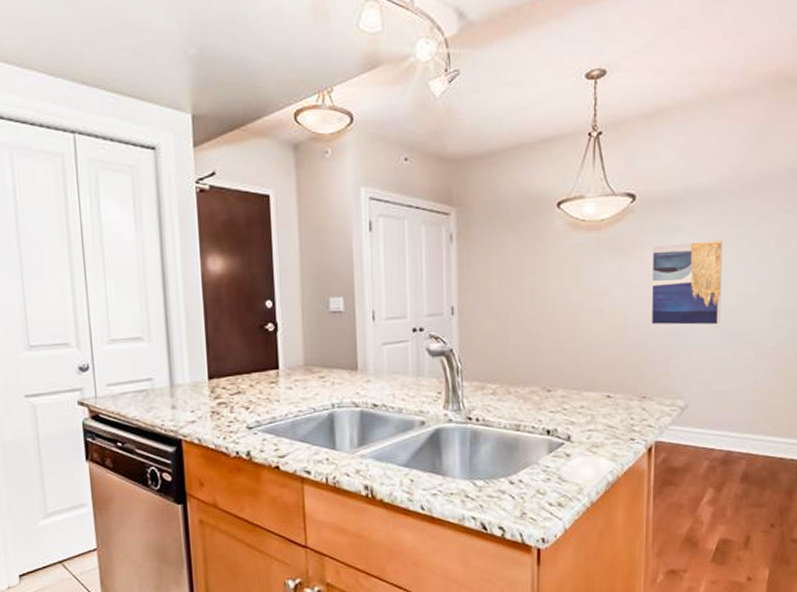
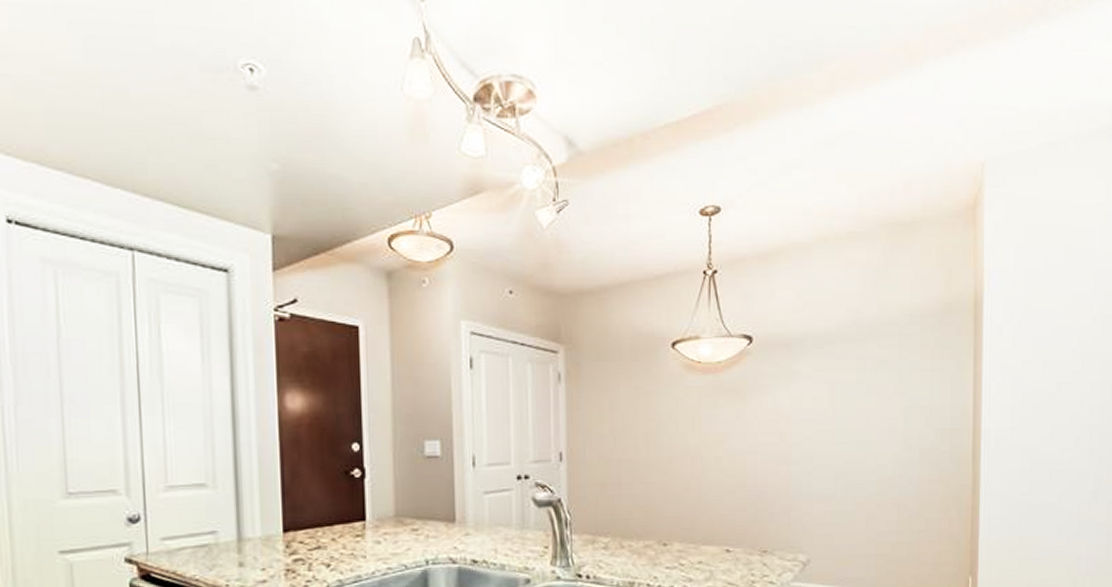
wall art: present [652,241,723,325] -> none [771,387,841,475]

